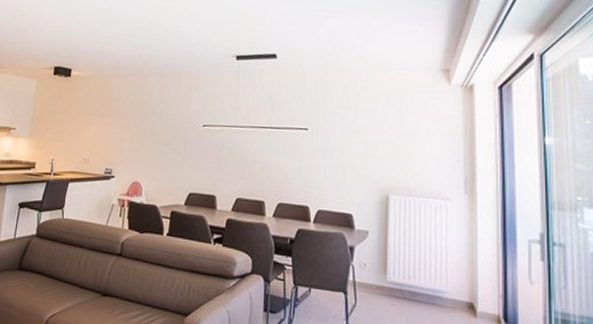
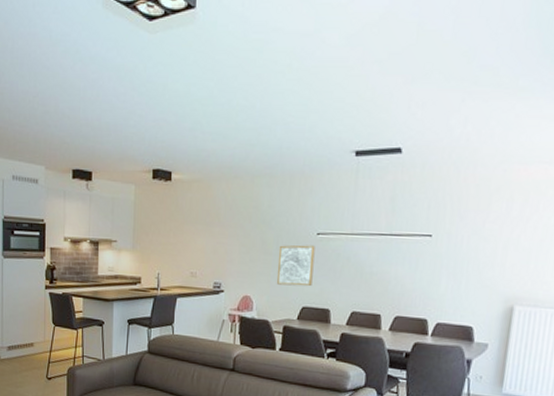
wall art: none [164,135,202,174] -> present [276,245,315,287]

